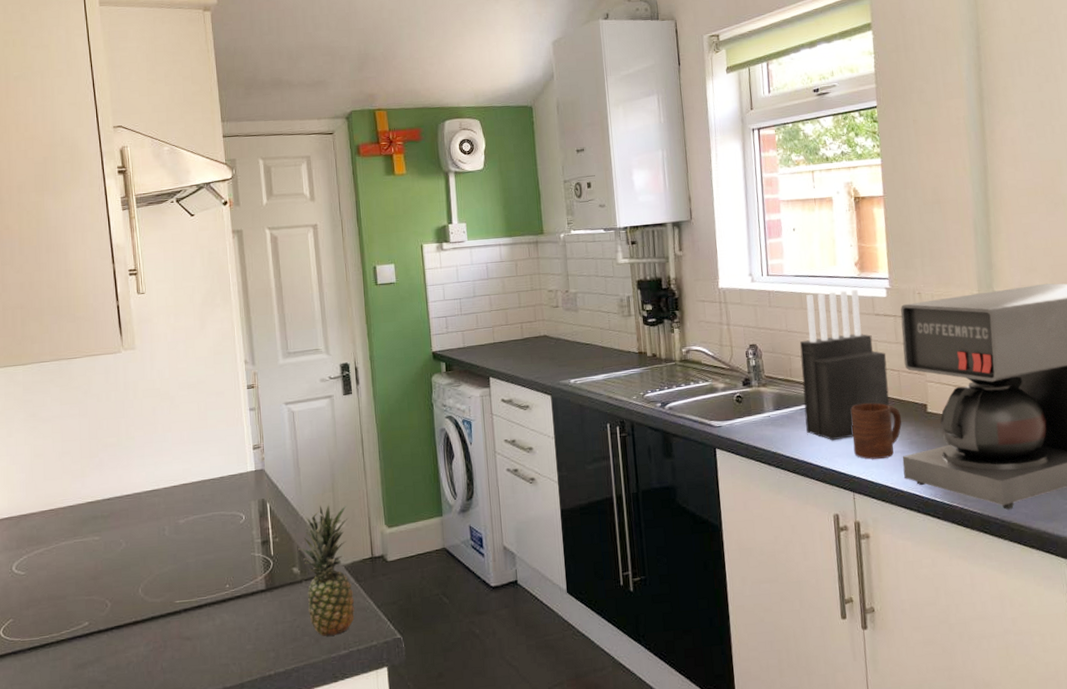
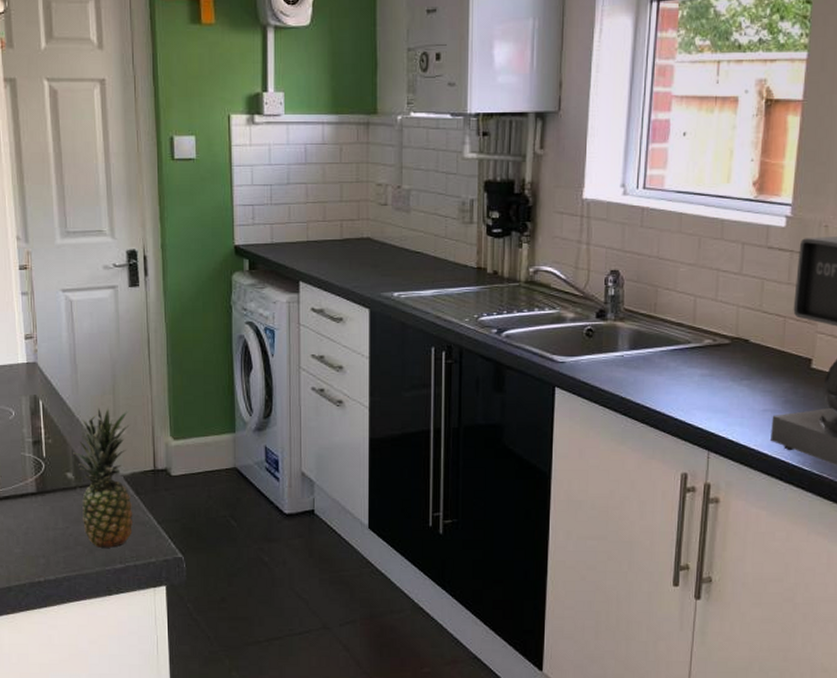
knife block: present [799,289,890,441] -> none [664,215,774,391]
cup: present [851,403,902,460] -> none [716,352,780,416]

